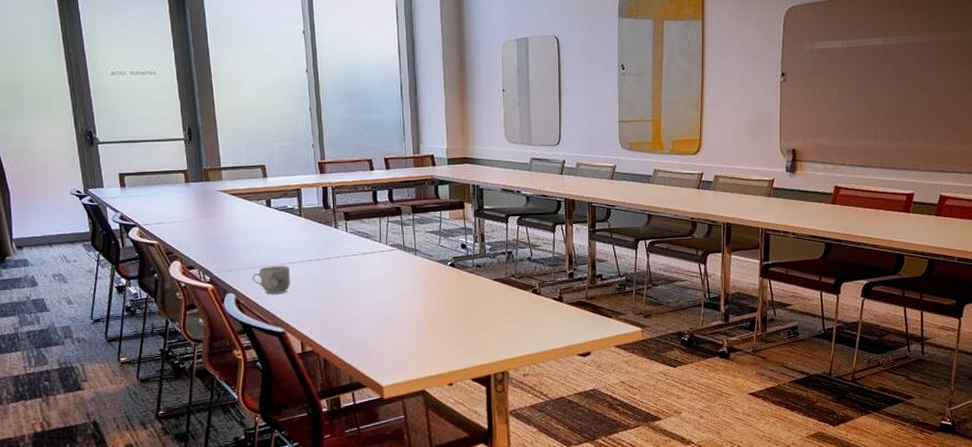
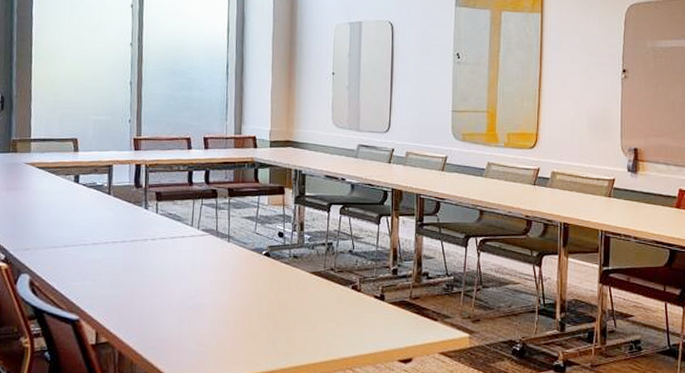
mug: present [252,266,291,294] -> none [50,246,92,277]

